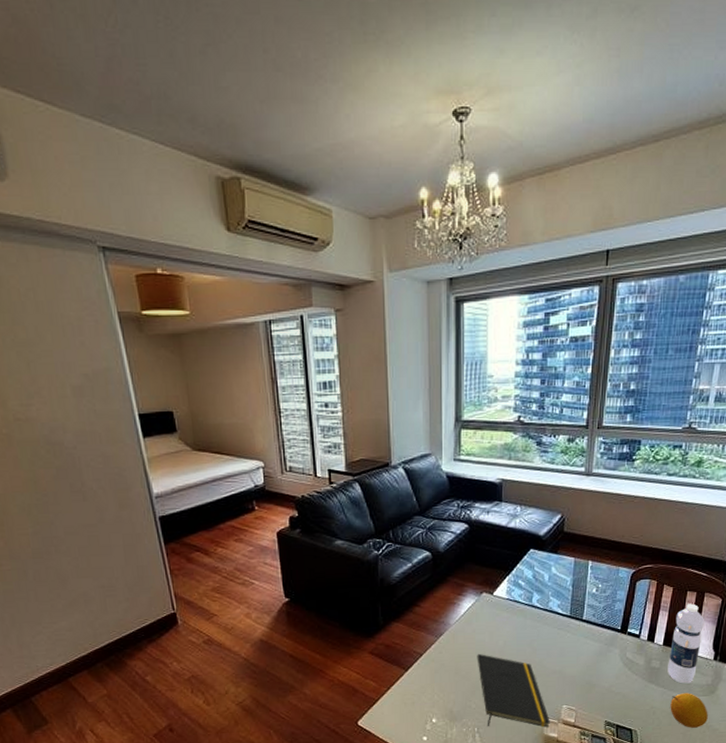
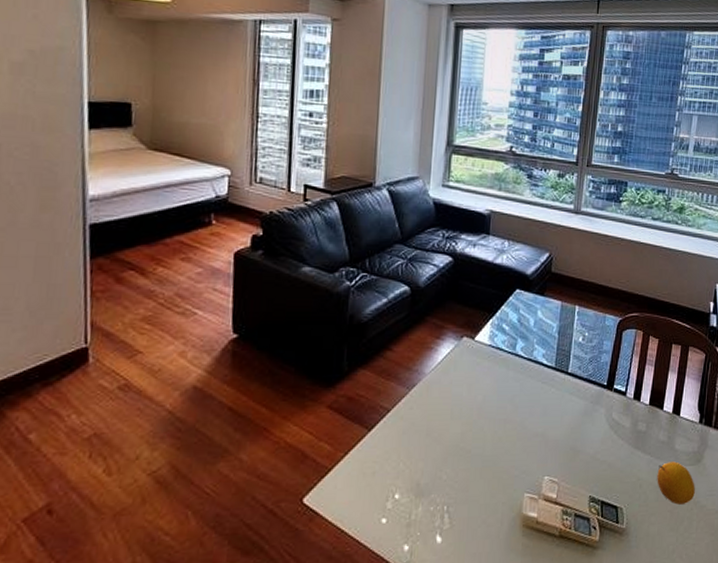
notepad: present [477,653,550,728] -> none [452,410,530,505]
water bottle: present [667,603,705,684] -> none [654,358,690,451]

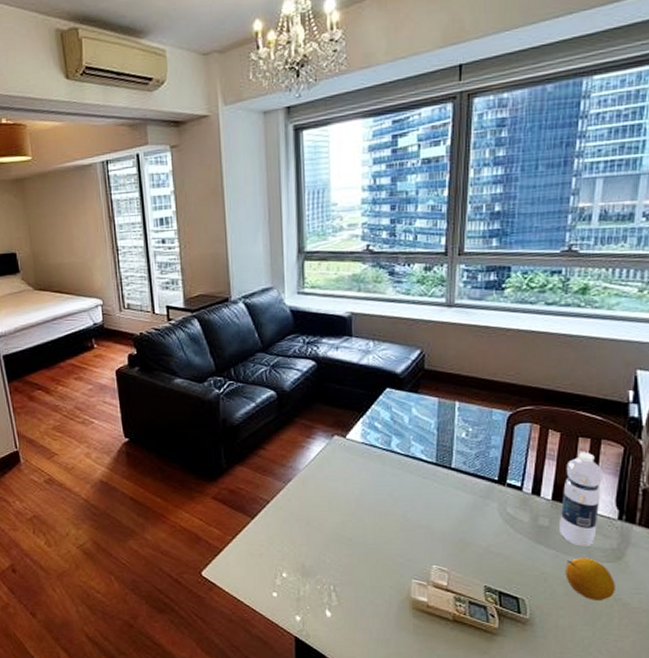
water bottle: none [654,358,690,451] -> present [559,452,604,547]

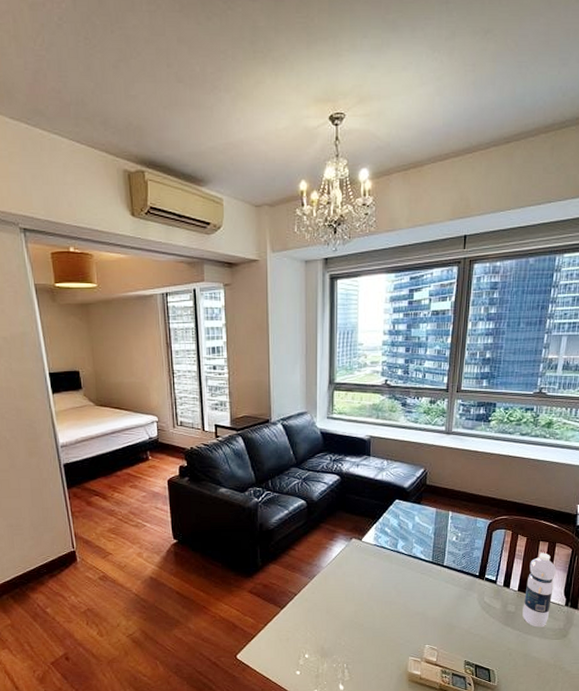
fruit: present [565,558,615,600] -> none [525,636,561,669]

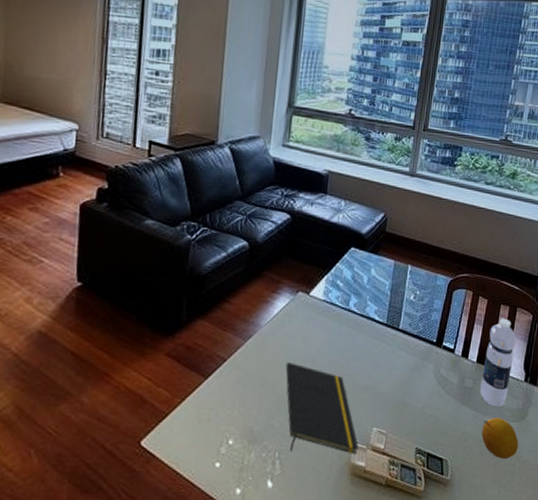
notepad: none [346,594,414,665] -> present [285,361,359,454]
fruit: none [525,636,561,669] -> present [481,417,518,459]

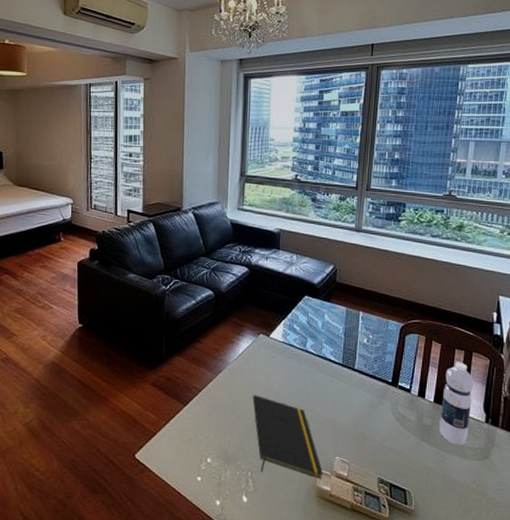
fruit: present [481,417,518,459] -> none [444,455,483,495]

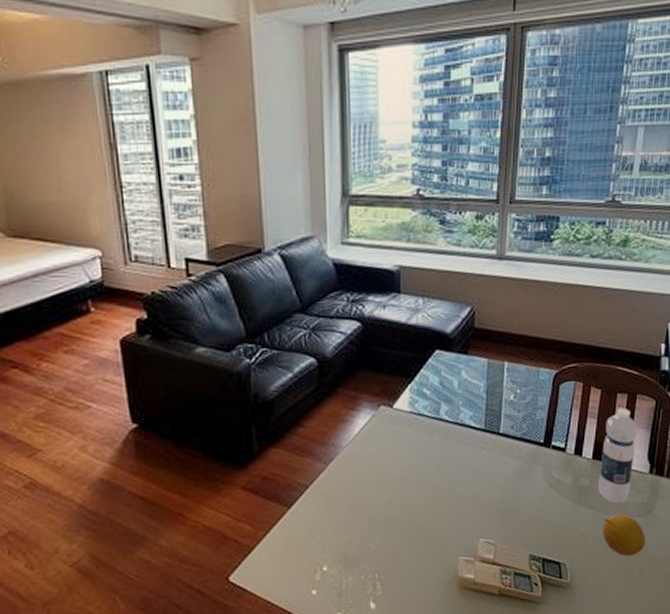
notepad: present [252,394,323,479] -> none [375,481,465,571]
fruit: none [444,455,483,495] -> present [603,514,645,556]

